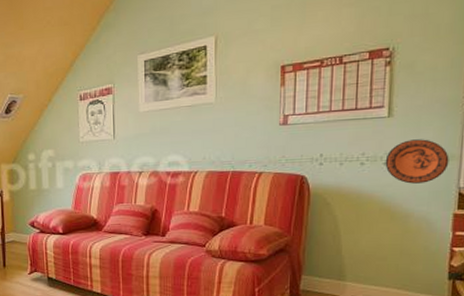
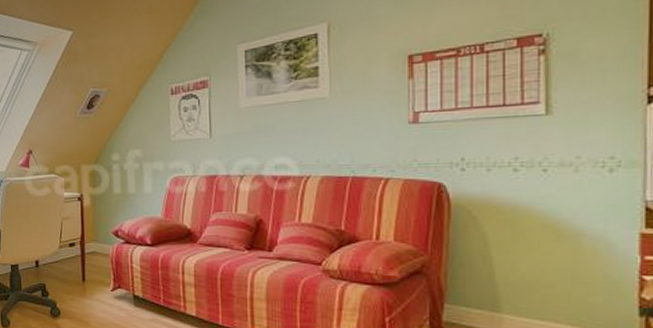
decorative plate: present [385,139,449,184] -> none [545,141,630,195]

